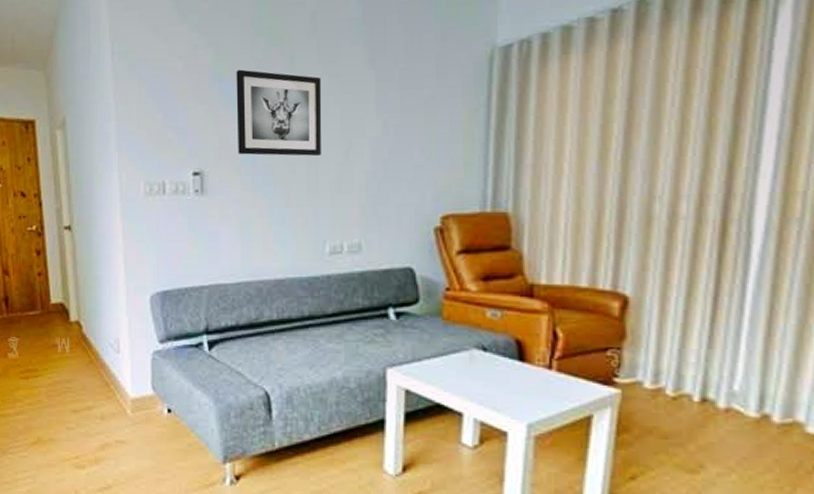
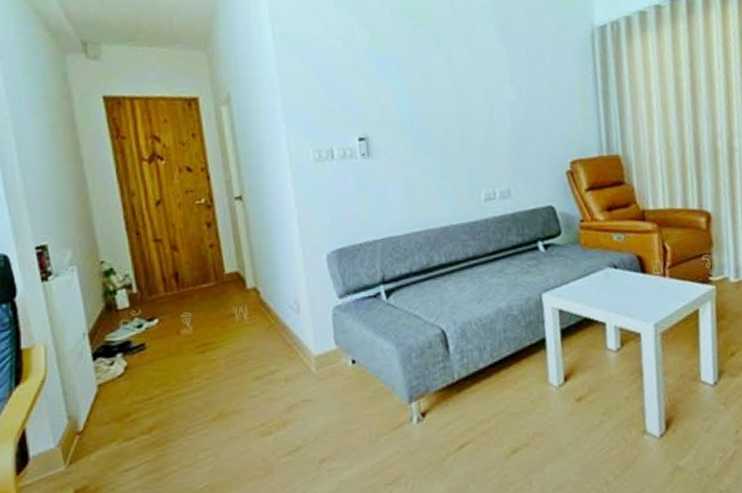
wall art: present [236,69,322,156] -> none [390,47,470,121]

